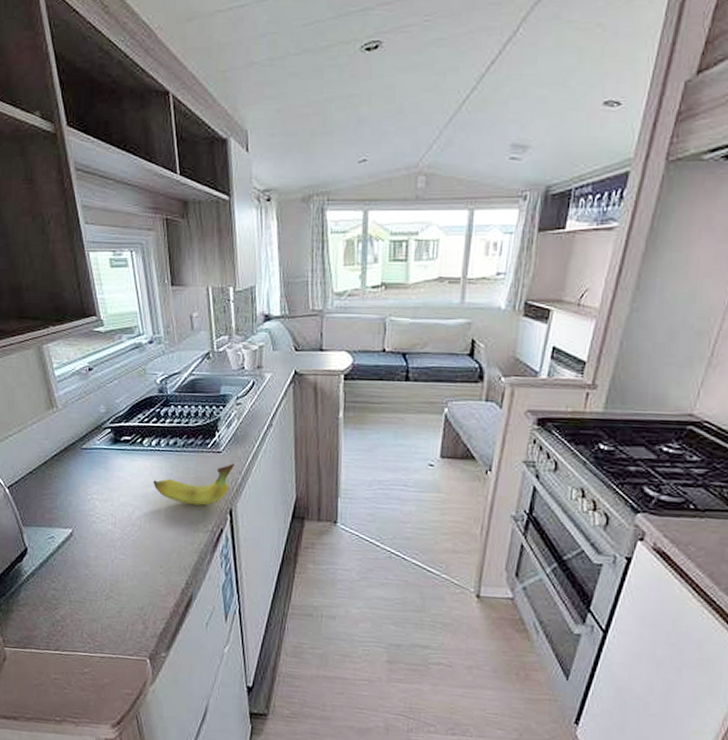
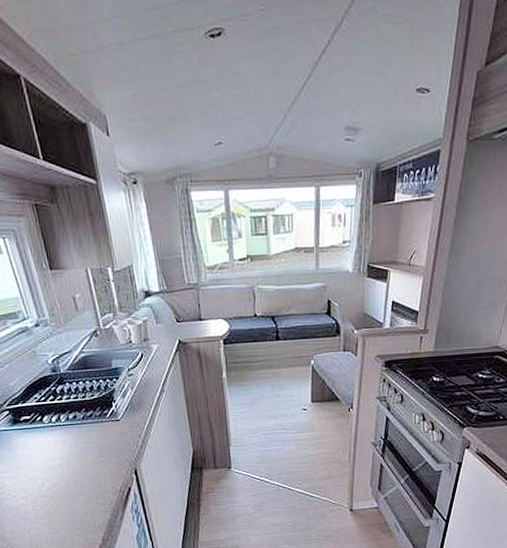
fruit: present [153,464,234,506] -> none [58,429,134,471]

